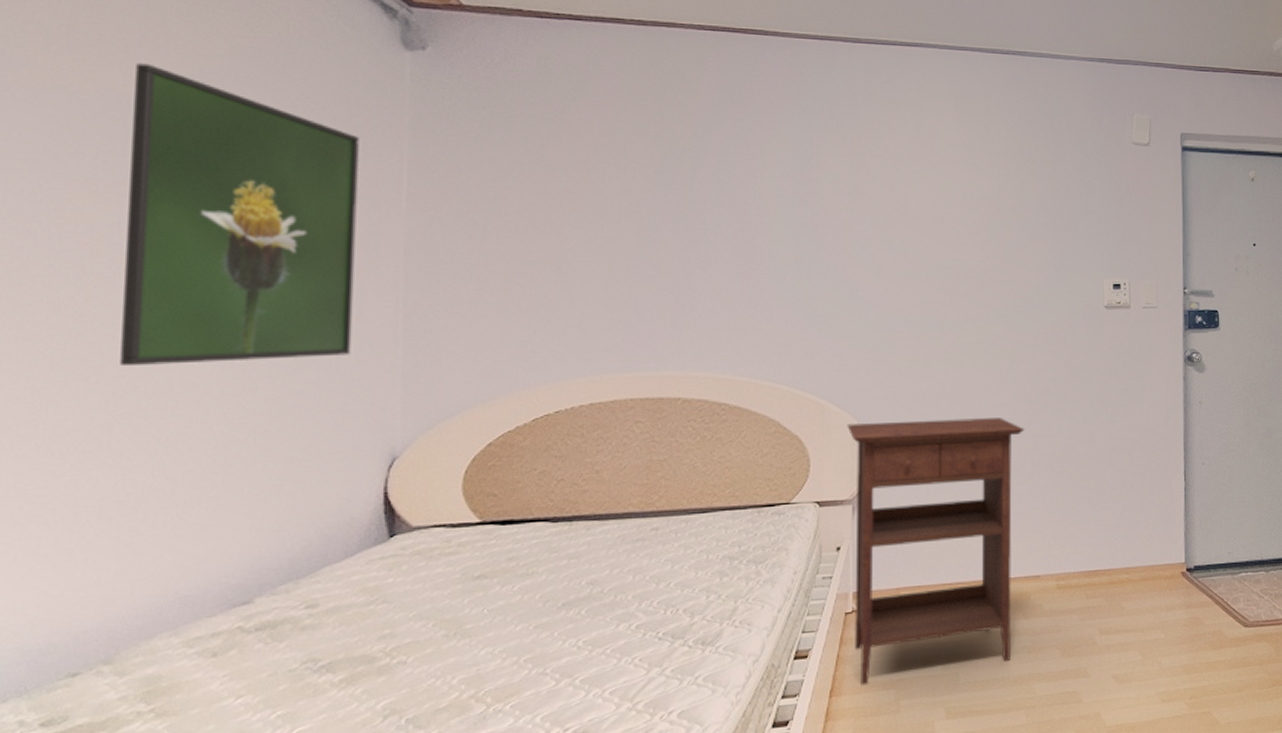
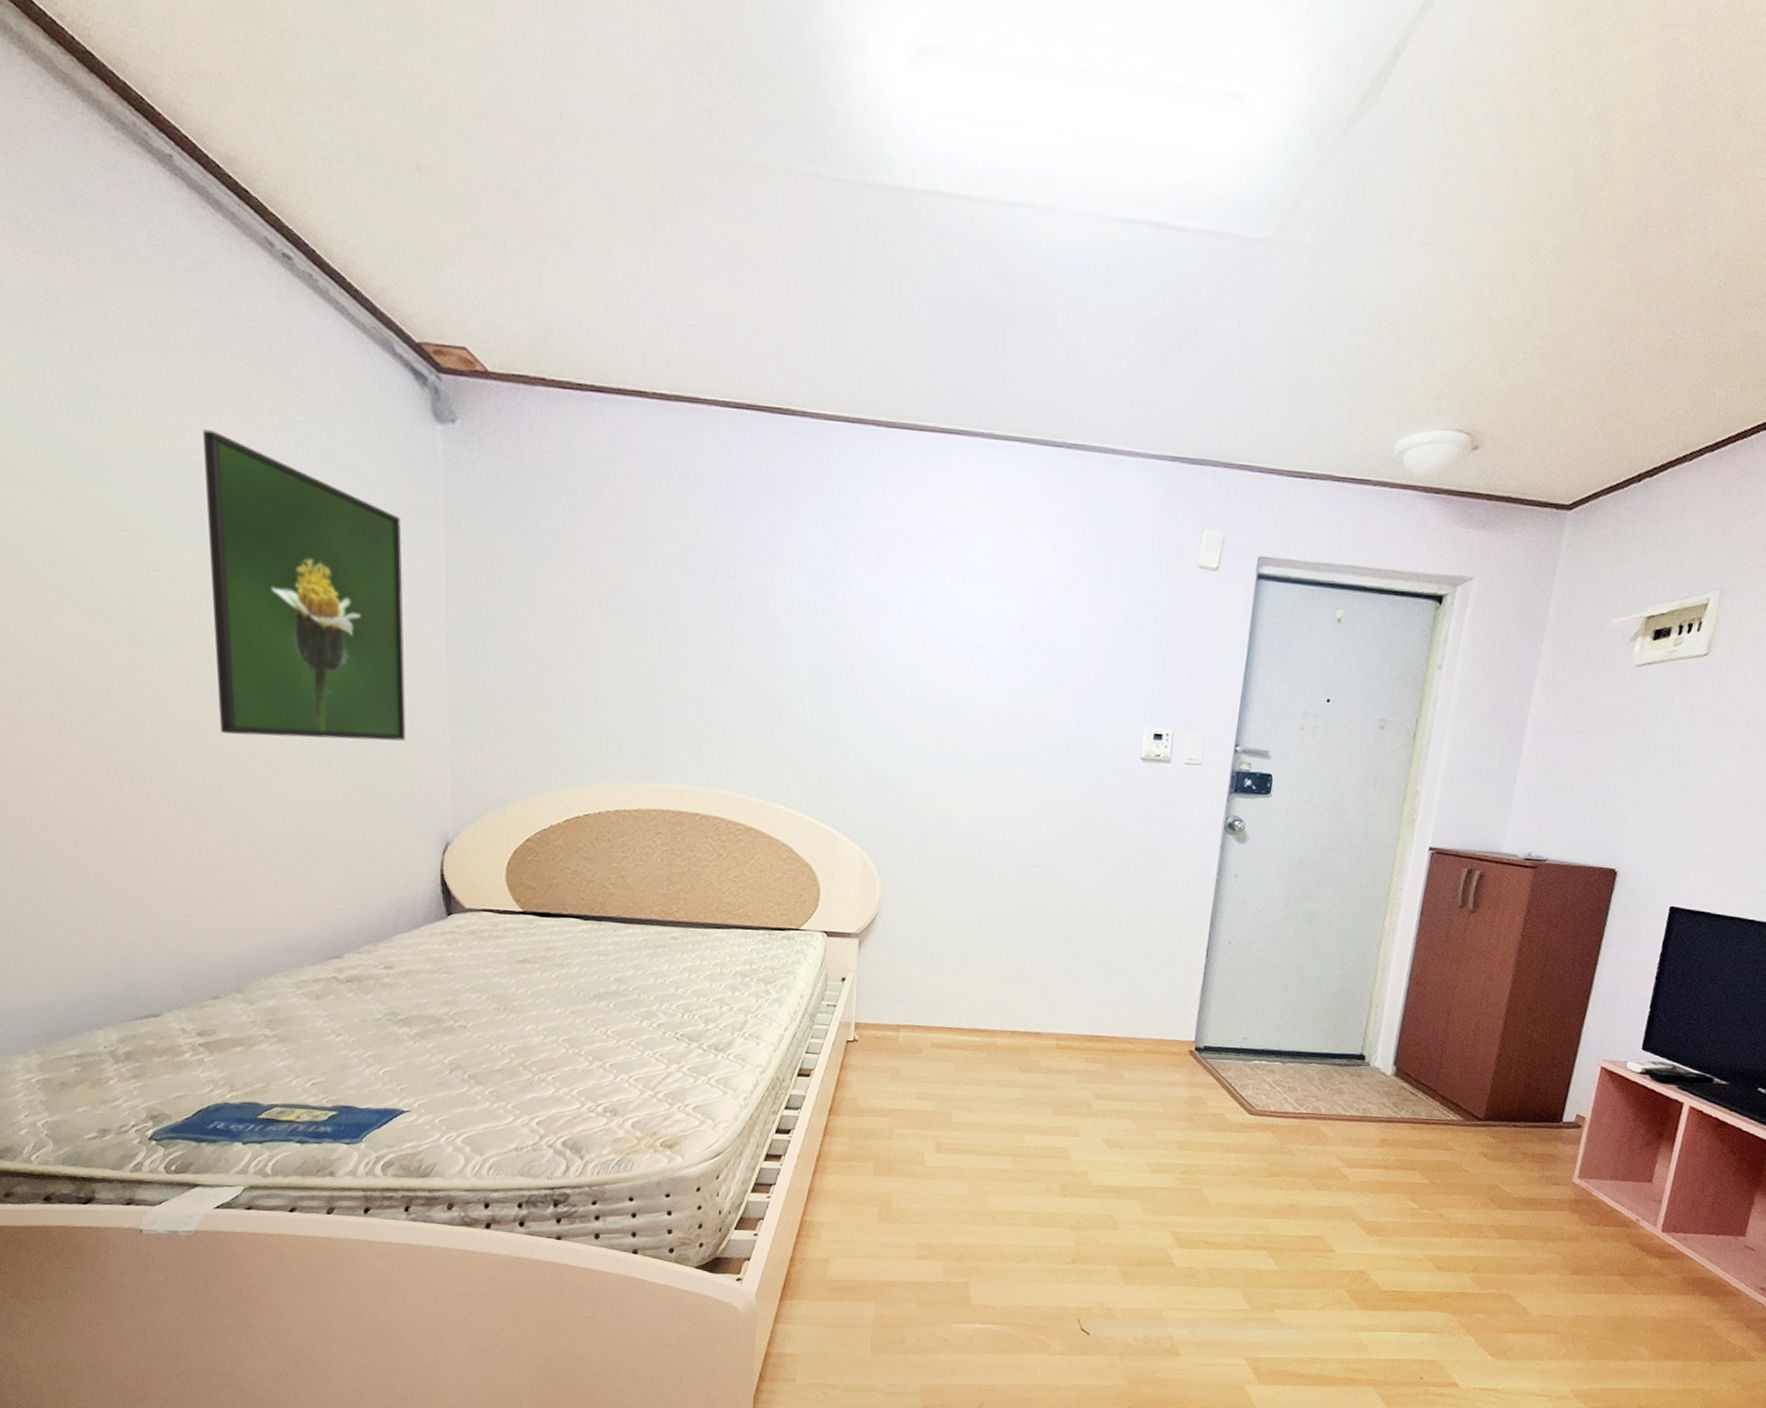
nightstand: present [847,417,1025,686] -> none [854,857,1040,1110]

